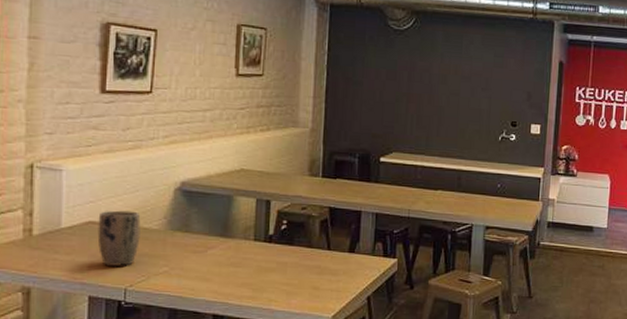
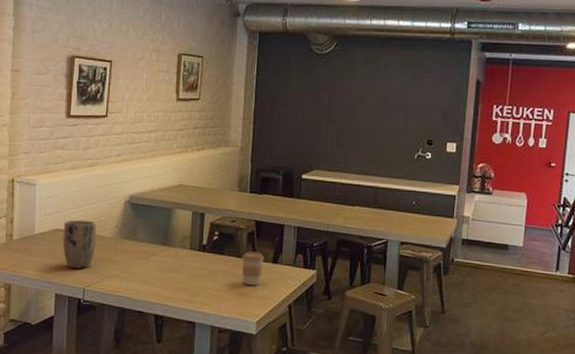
coffee cup: none [313,241,340,277] -> present [241,251,265,285]

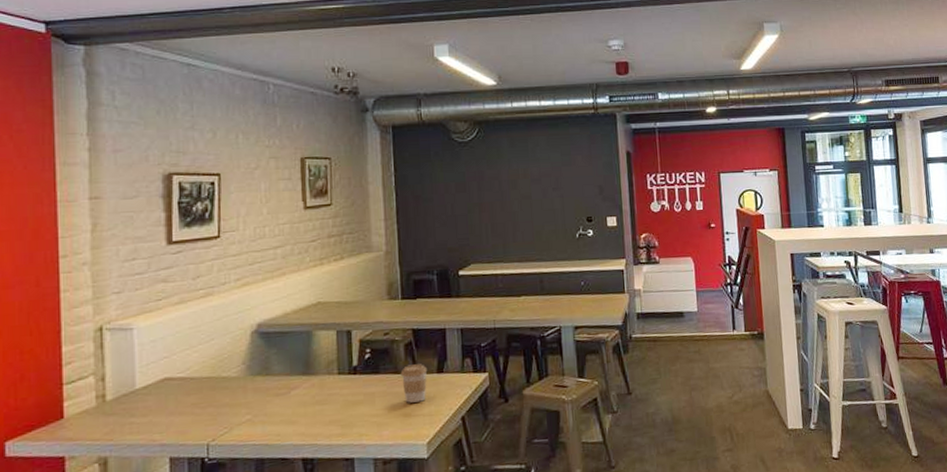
plant pot: present [62,219,97,269] -> none [174,360,219,423]

